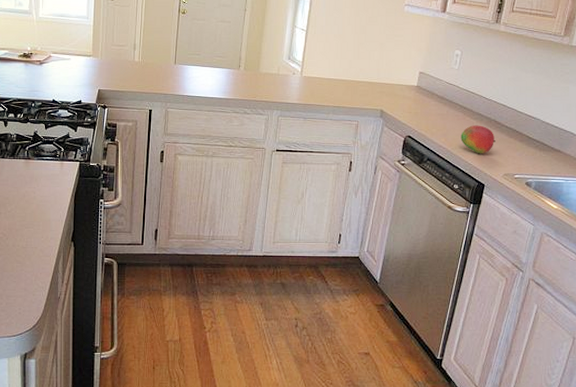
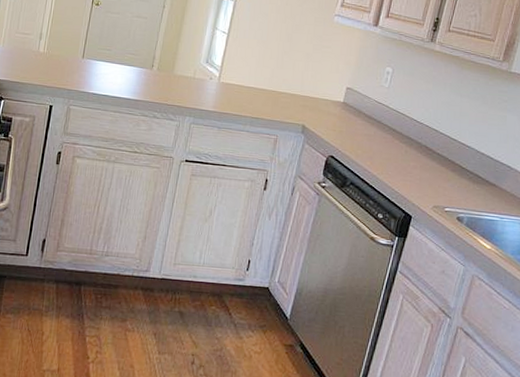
fruit: present [460,125,495,154] -> none [388,149,426,182]

